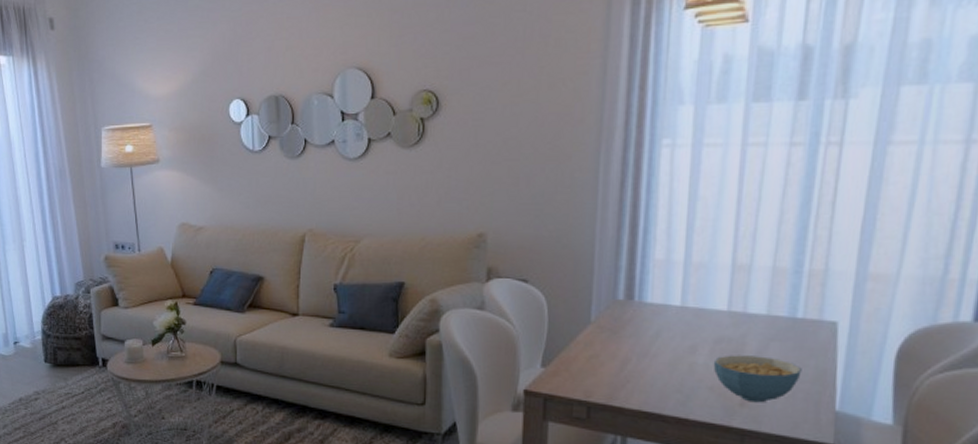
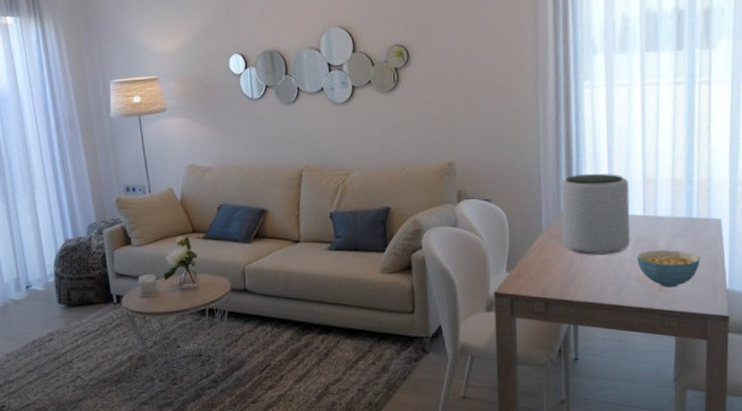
plant pot: none [616,254,712,355] -> present [560,173,631,255]

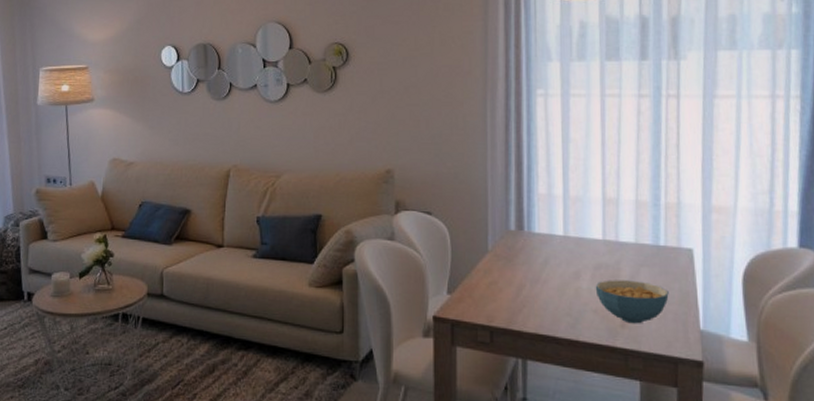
plant pot: present [560,173,631,255] -> none [509,189,588,281]

